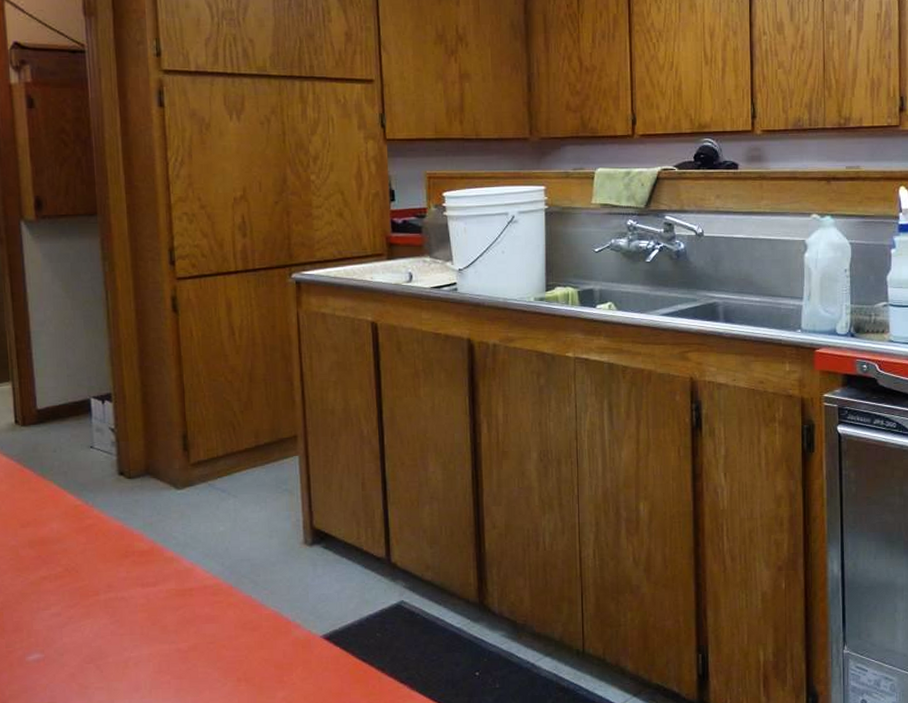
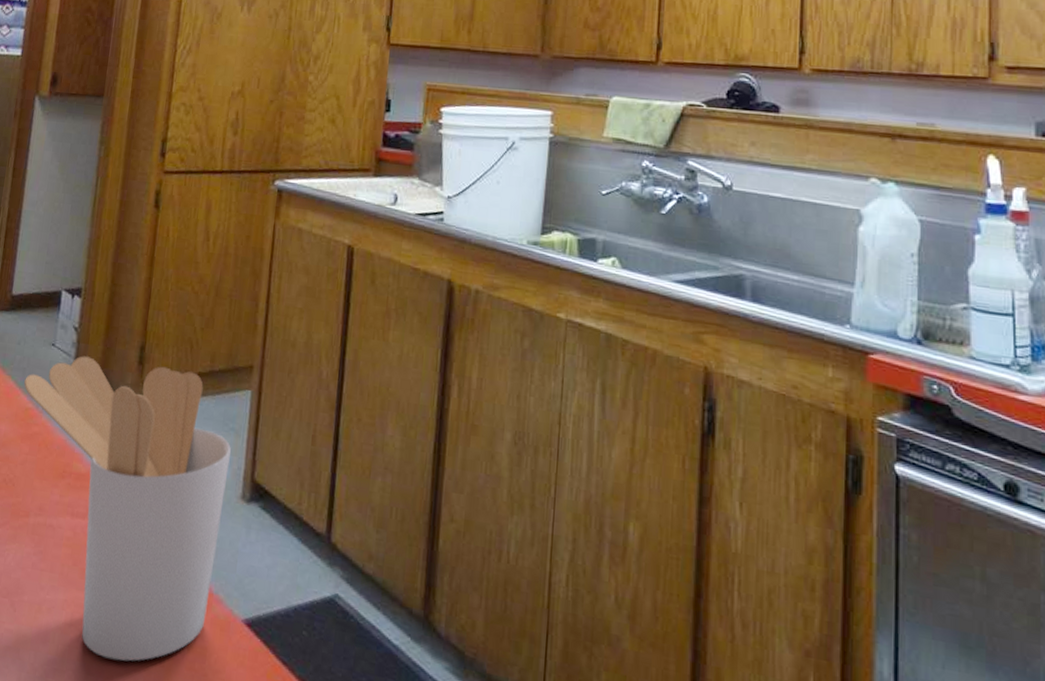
utensil holder: none [68,449,288,690] -> present [24,356,231,662]

